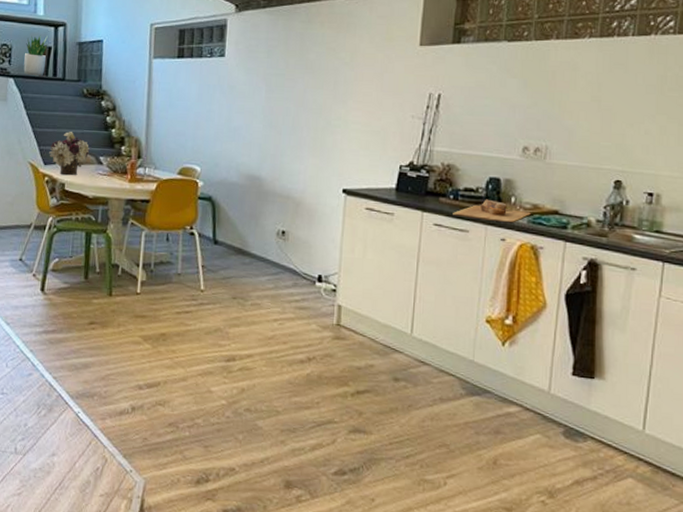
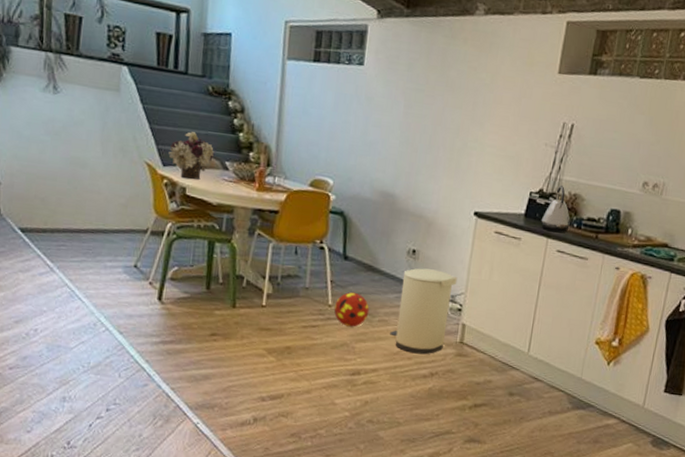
planter: present [23,35,48,77] -> none [139,20,168,68]
ball: none [206,276,242,312] -> present [334,292,370,327]
pedal bin: none [262,249,330,339] -> present [389,268,458,355]
kettle: none [413,156,446,206] -> present [541,184,571,233]
cutting board: present [453,199,532,223] -> none [575,229,645,254]

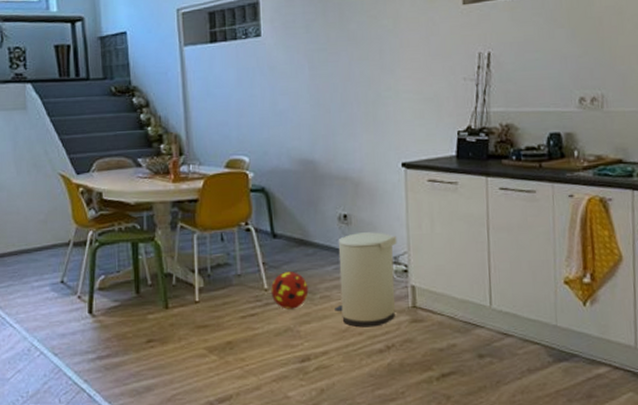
flower arrangement: present [168,132,215,180] -> none [81,135,126,183]
kettle: present [541,184,571,233] -> none [475,117,508,170]

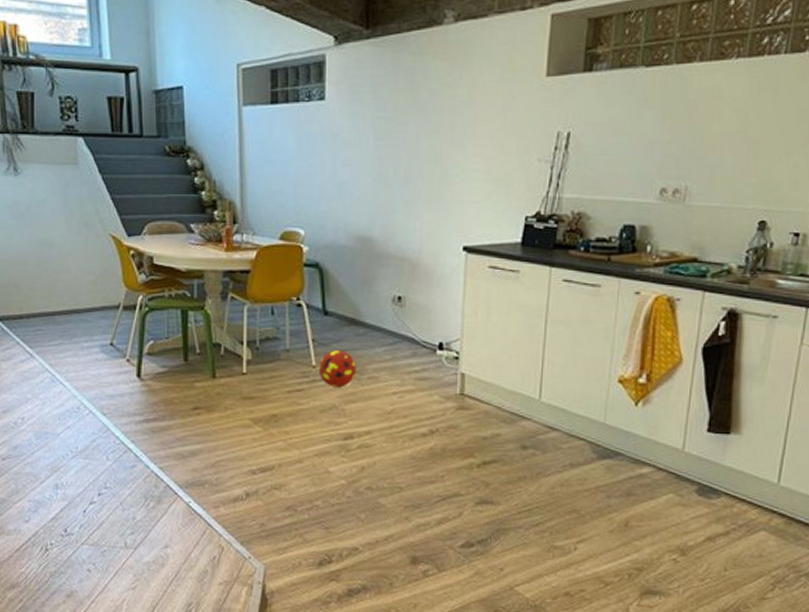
pedal bin: present [333,232,397,328] -> none [380,316,451,411]

